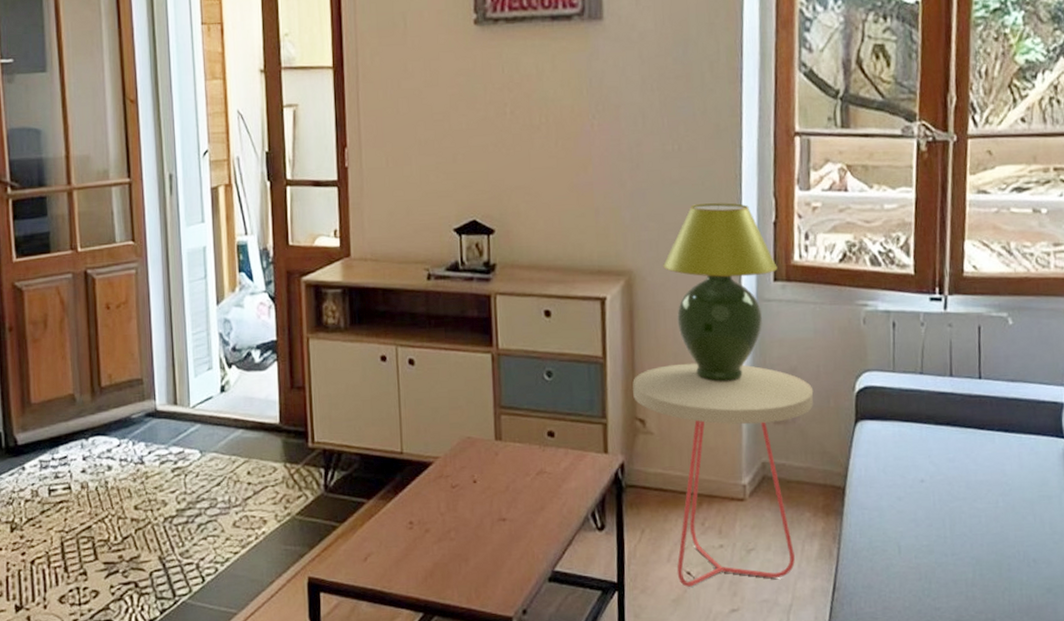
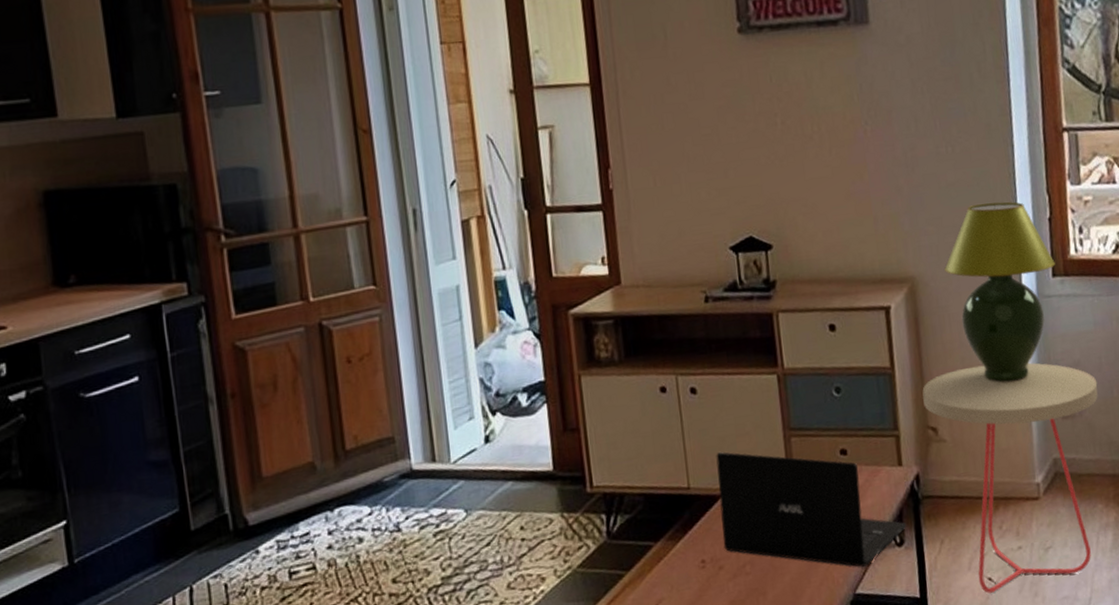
laptop: none [429,422,608,546] -> present [716,452,906,567]

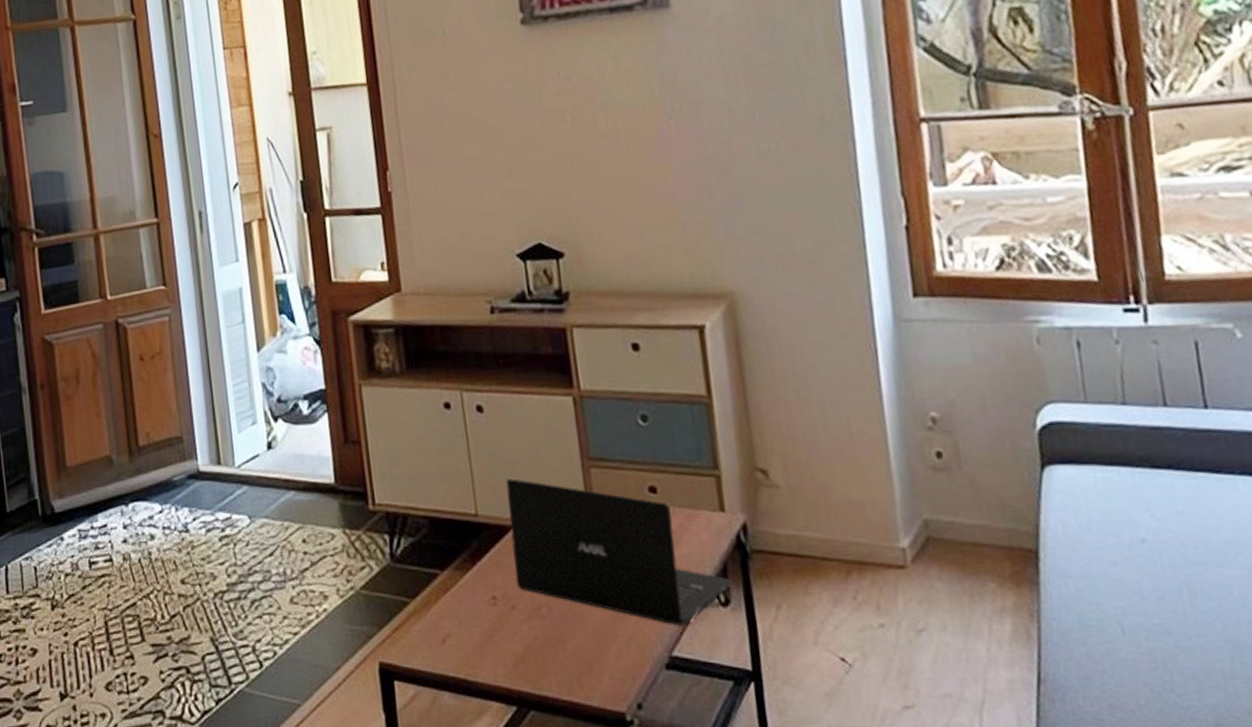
side table: present [922,363,1098,594] -> none [747,399,983,677]
table lamp: present [944,202,1056,383] -> none [771,206,917,422]

